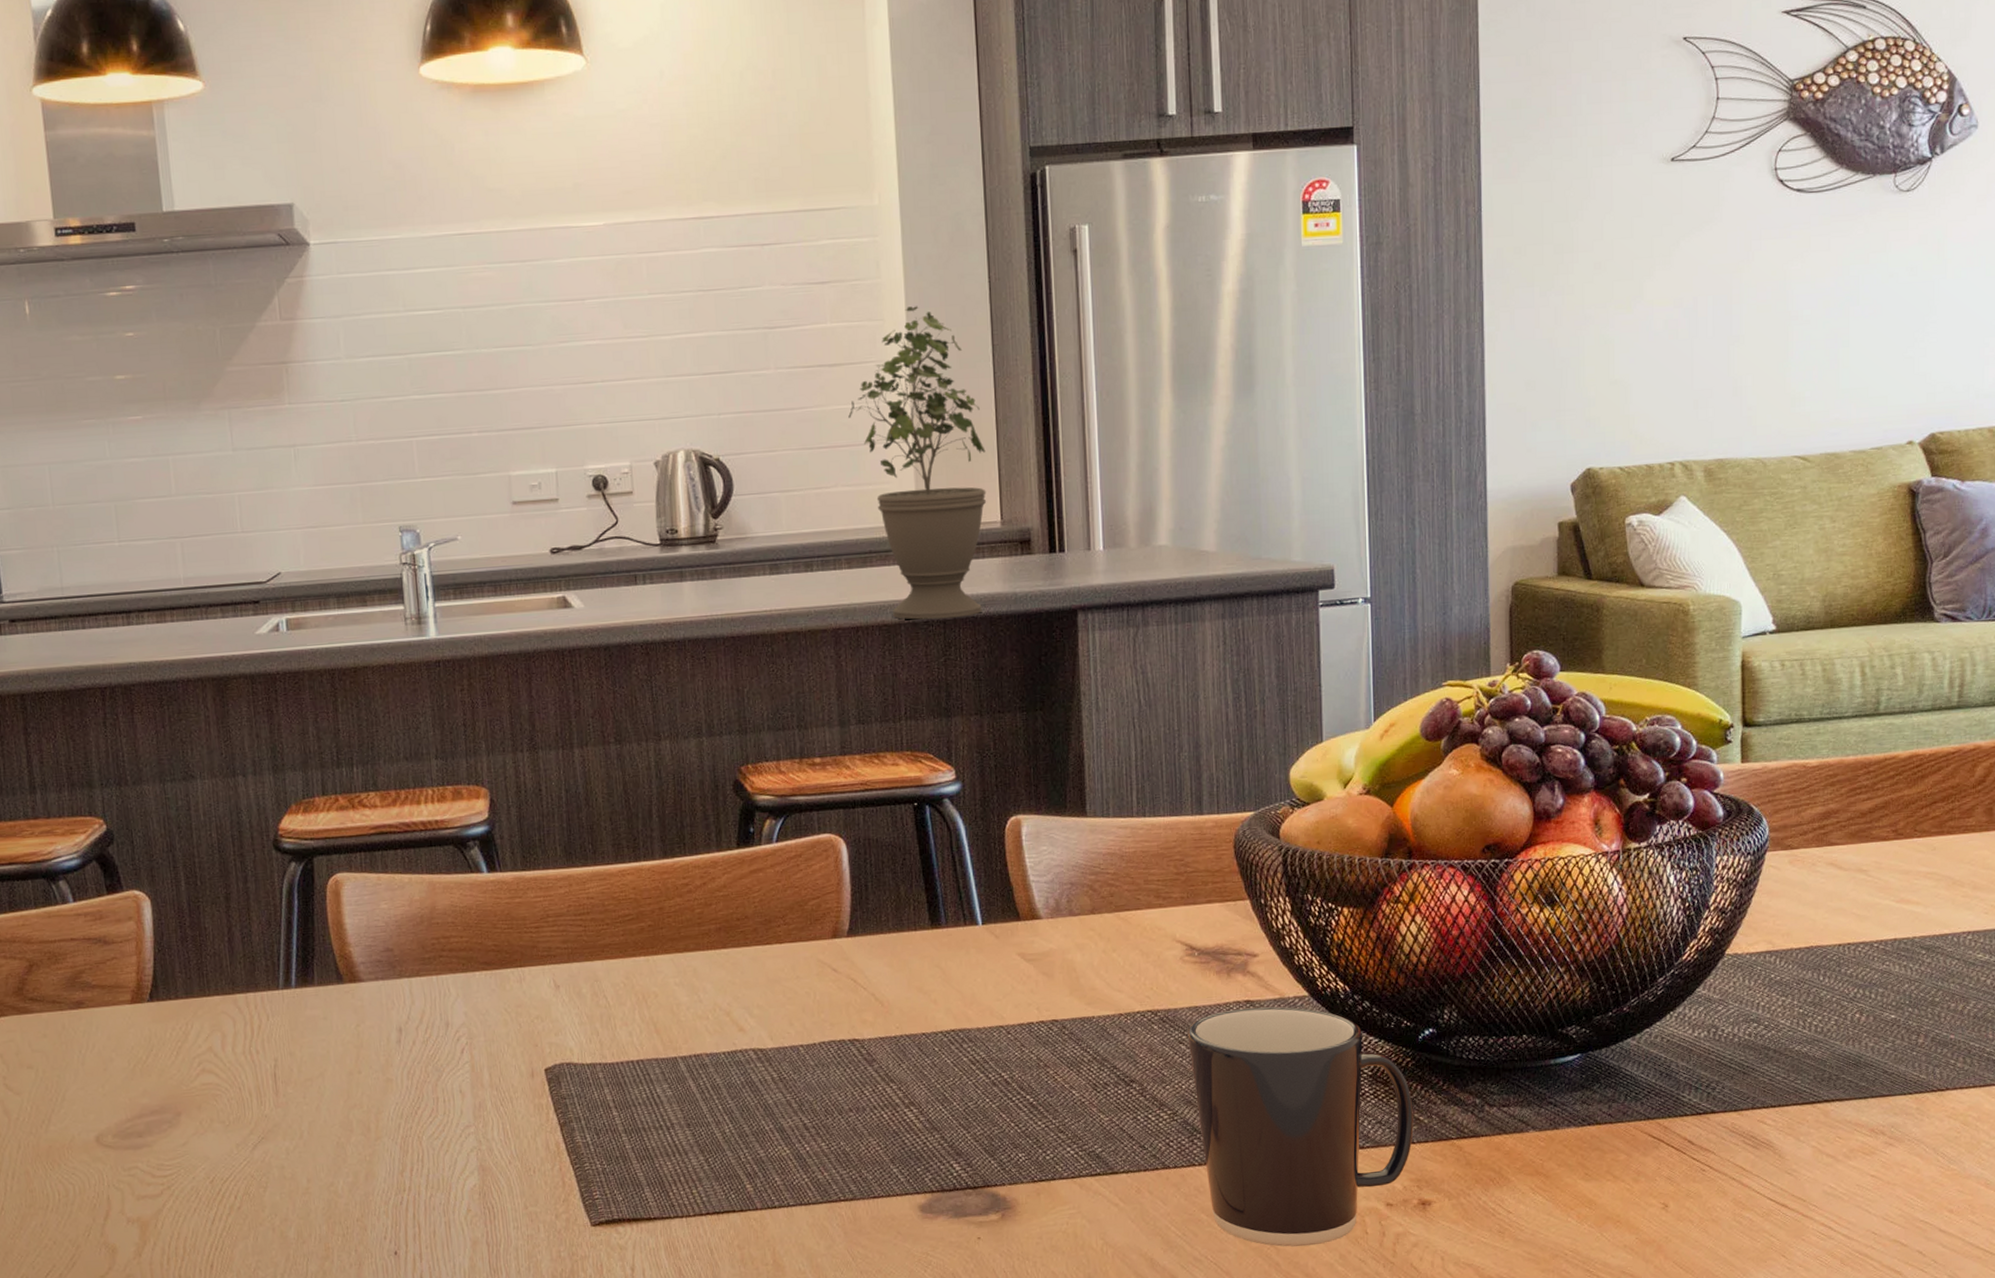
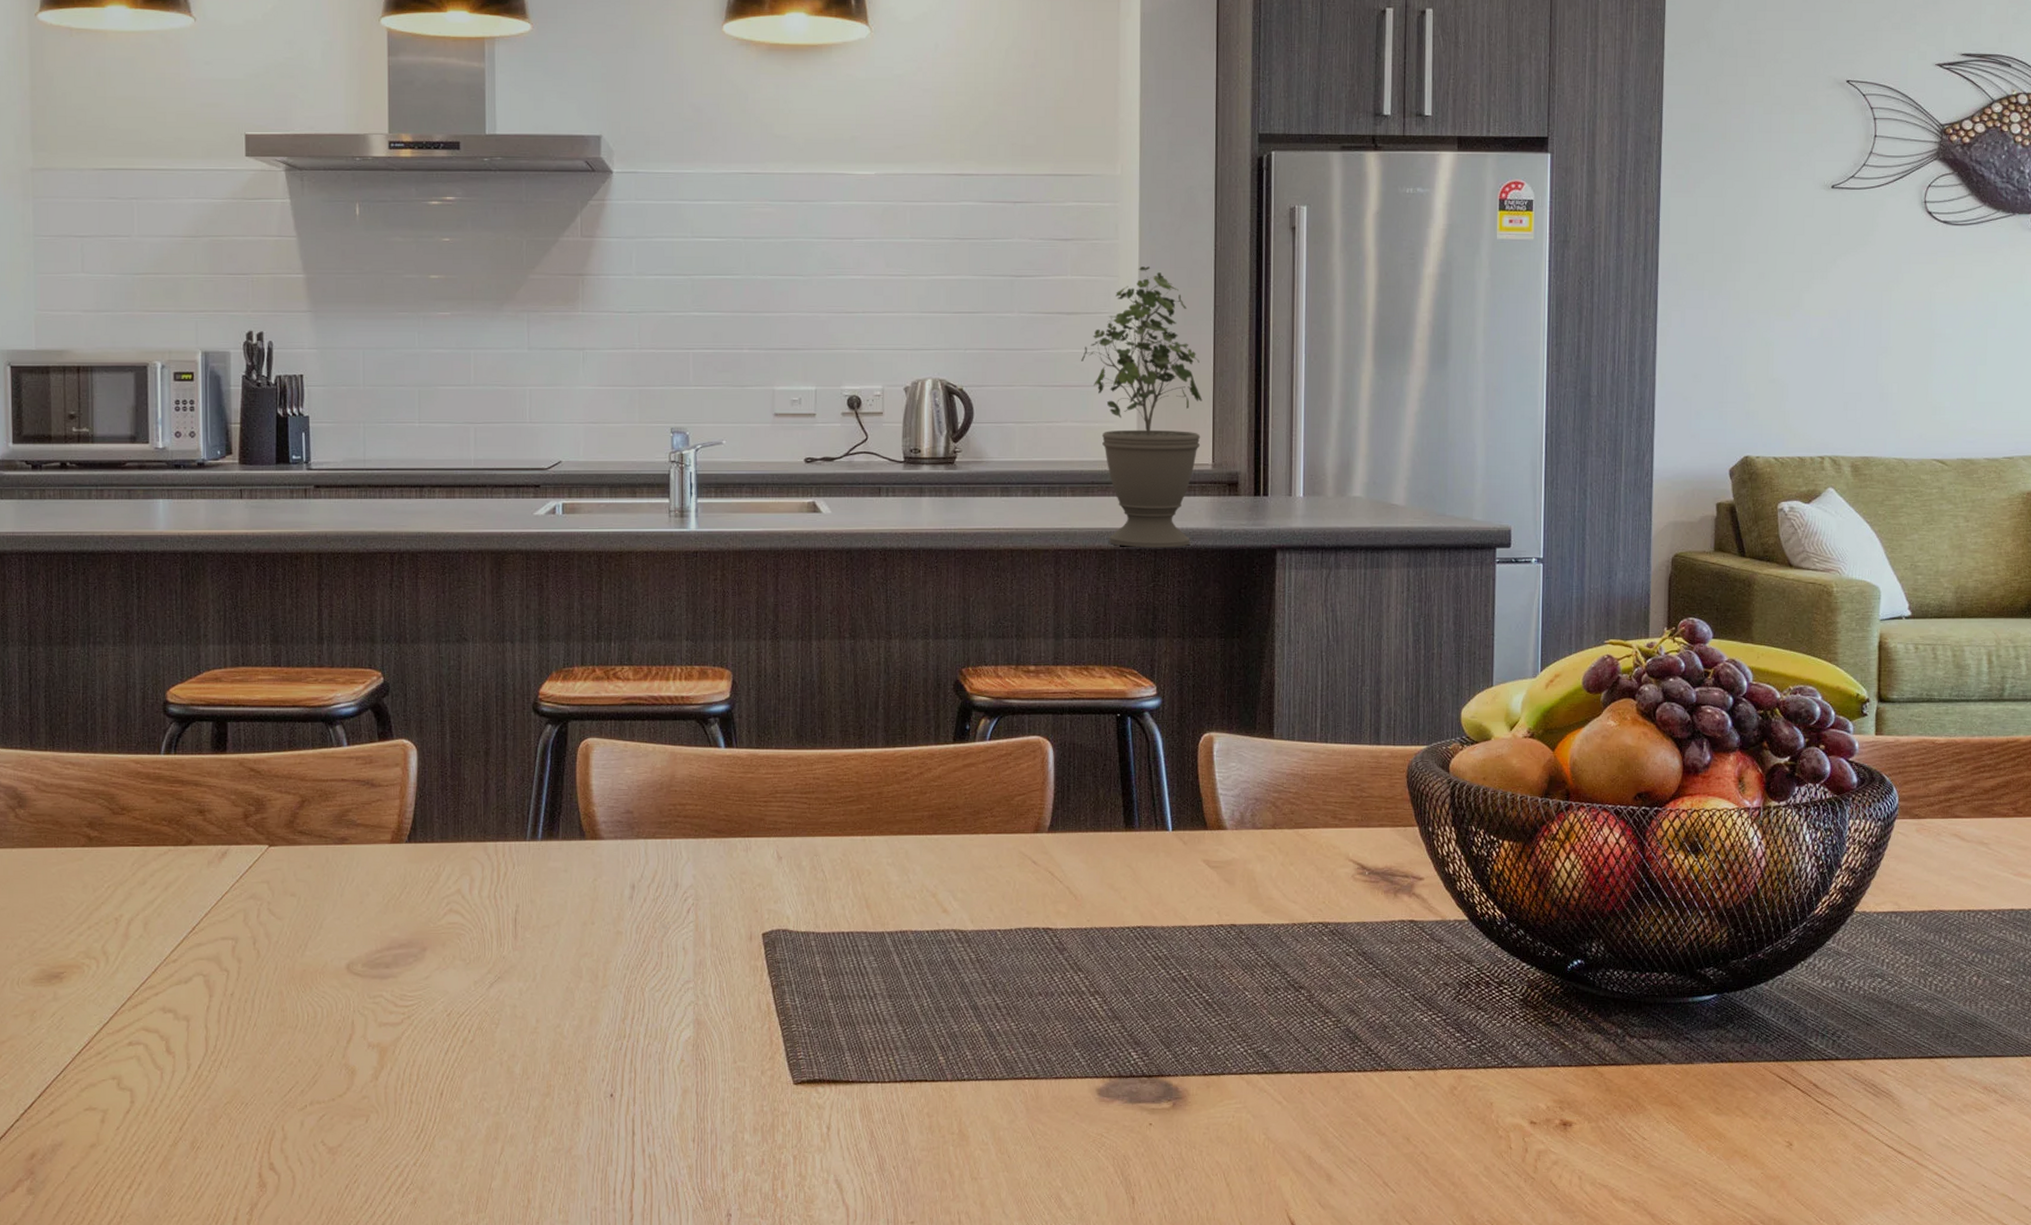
mug: present [1187,1006,1414,1247] -> none [1354,927,1559,1156]

